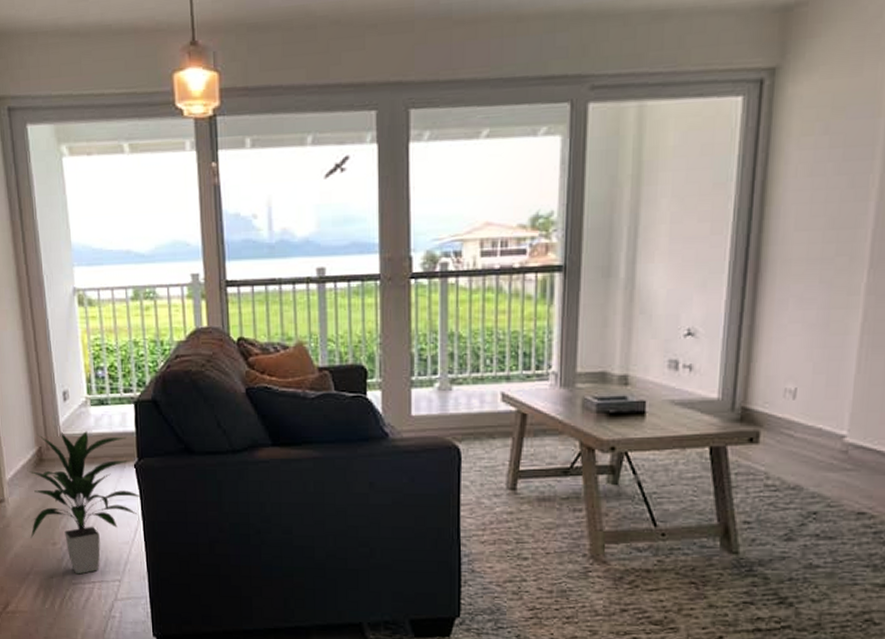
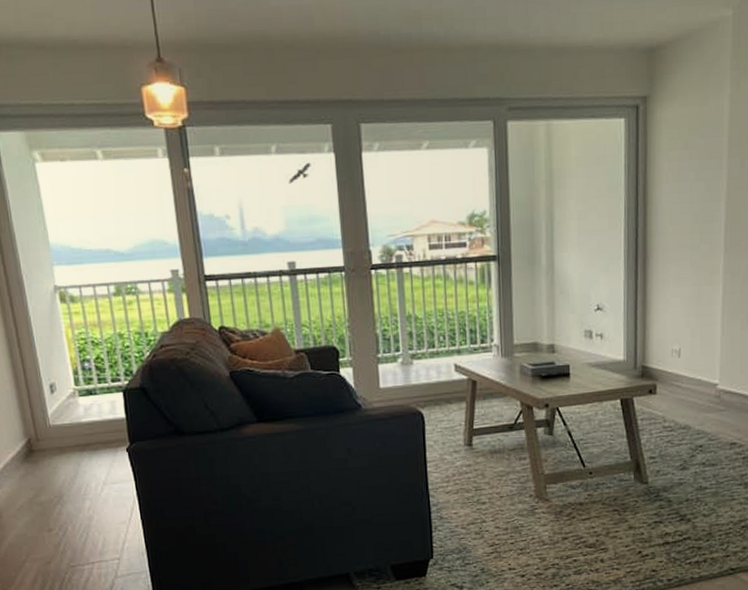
indoor plant: present [29,431,141,575] -> none [19,420,135,557]

